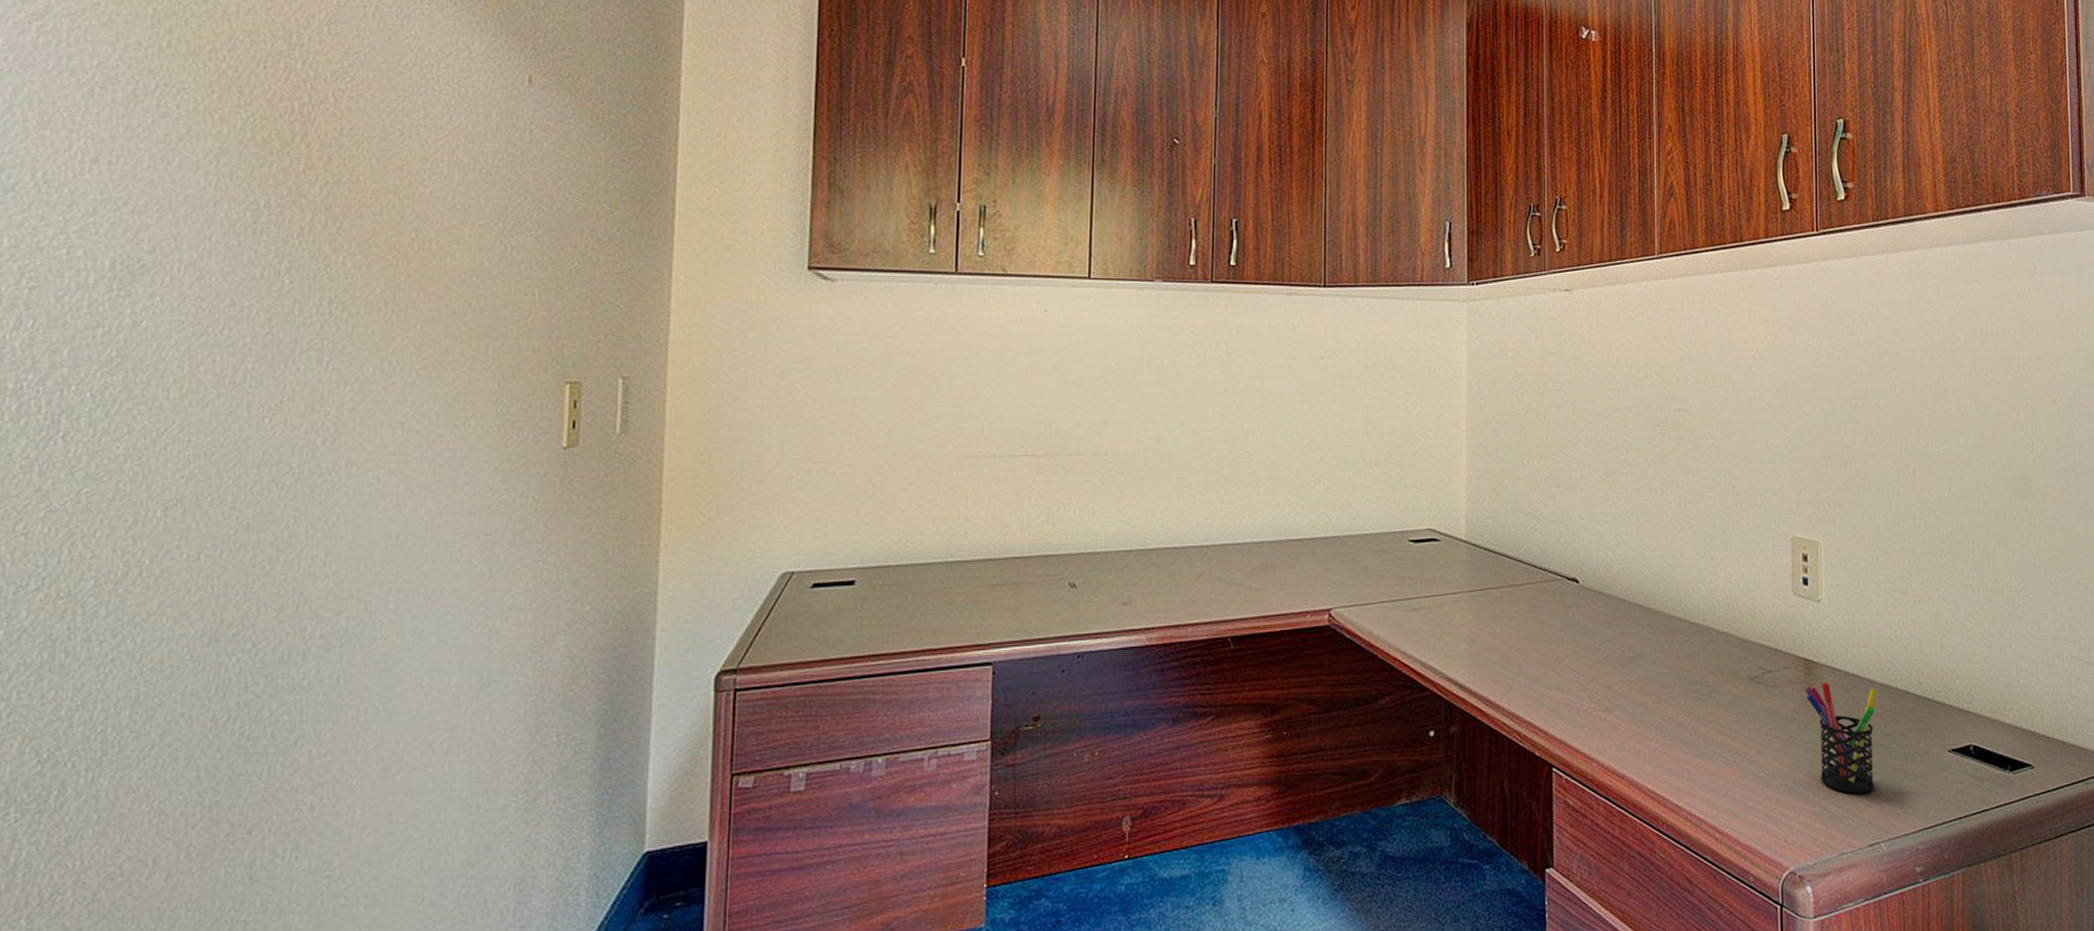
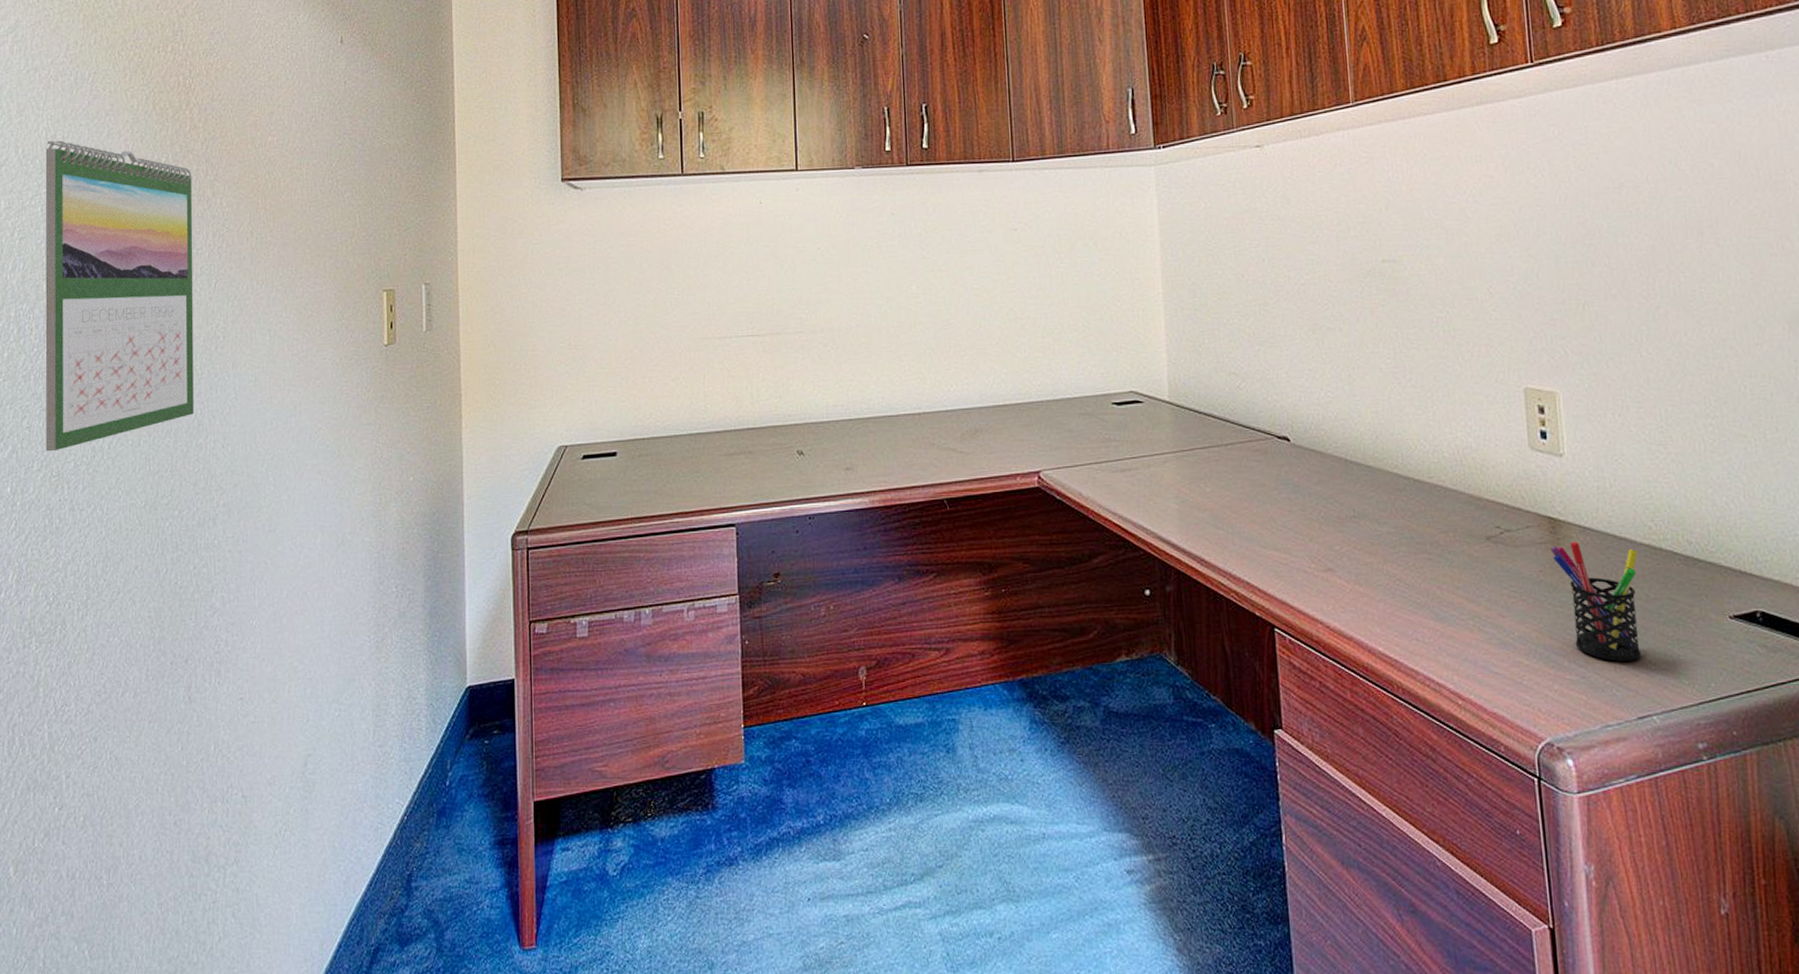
calendar: none [50,165,303,566] -> present [45,140,194,452]

